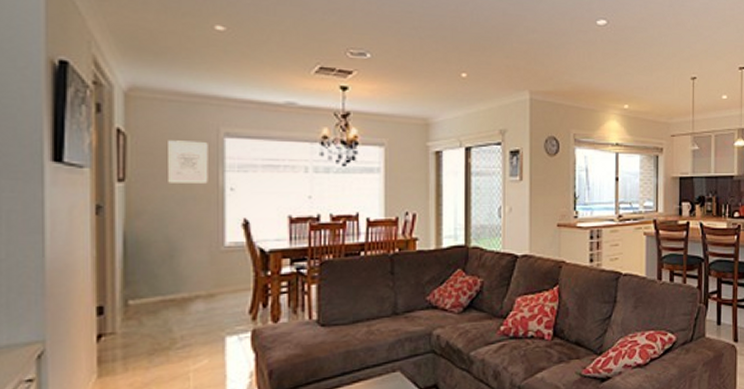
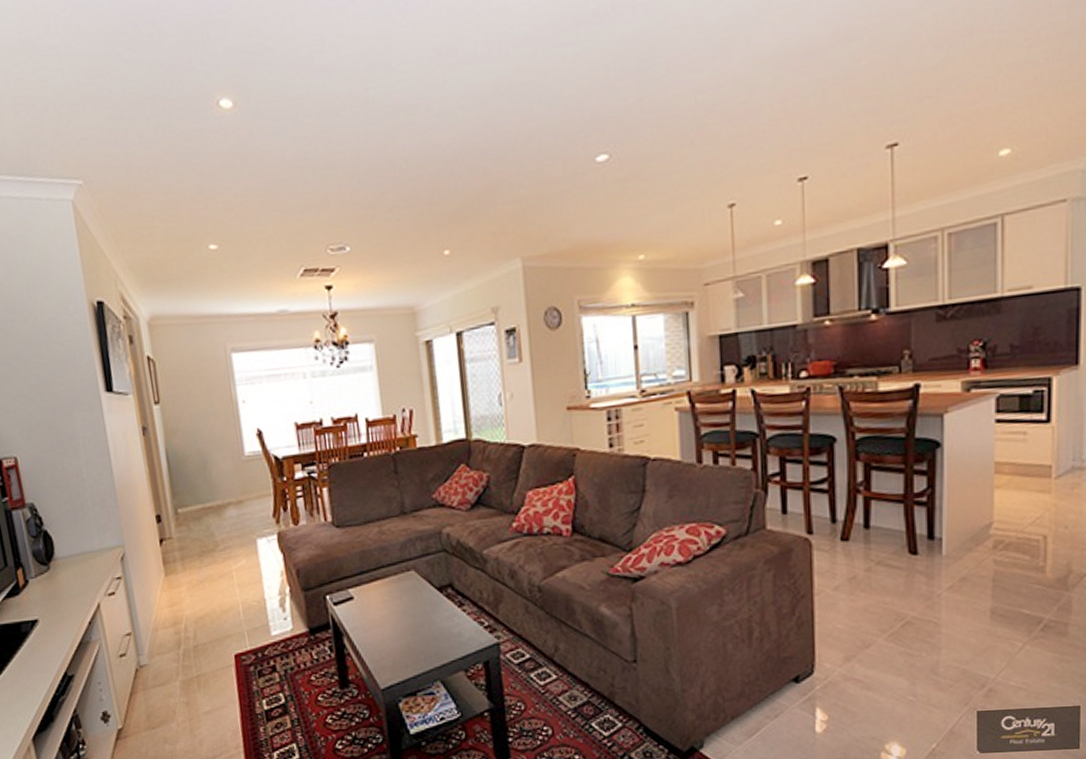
wall art: present [168,140,208,183] -> none [187,359,224,402]

